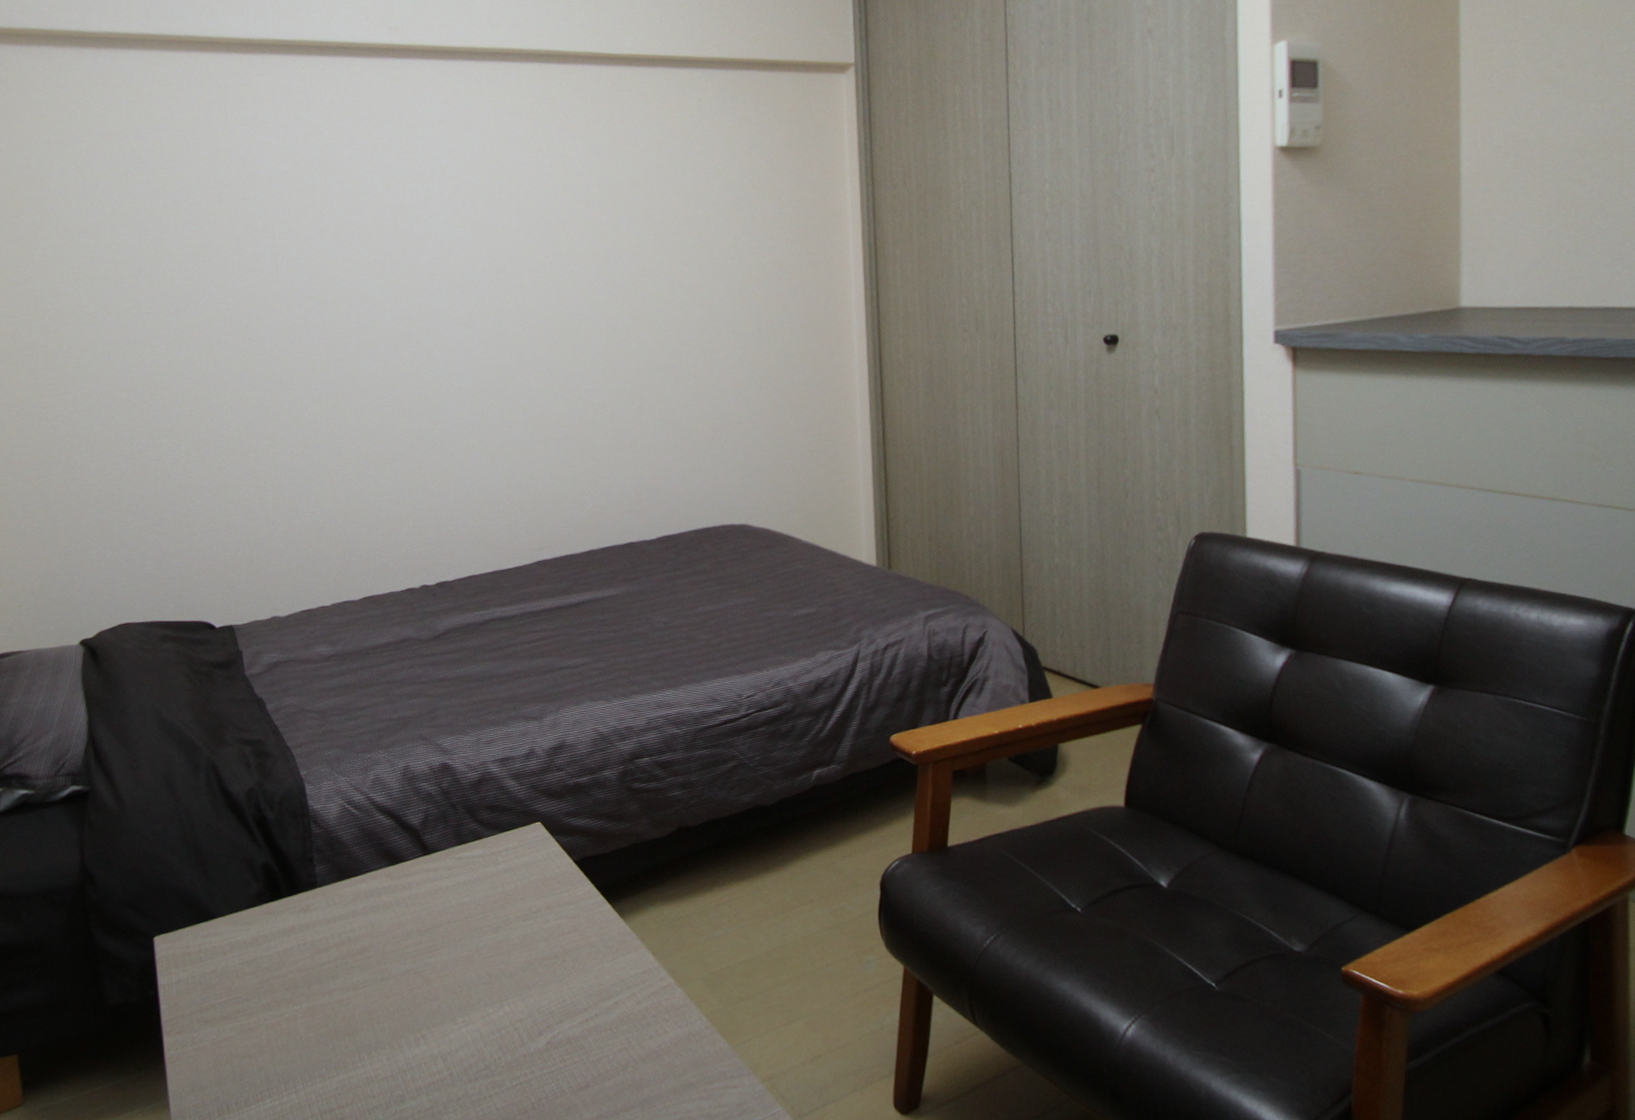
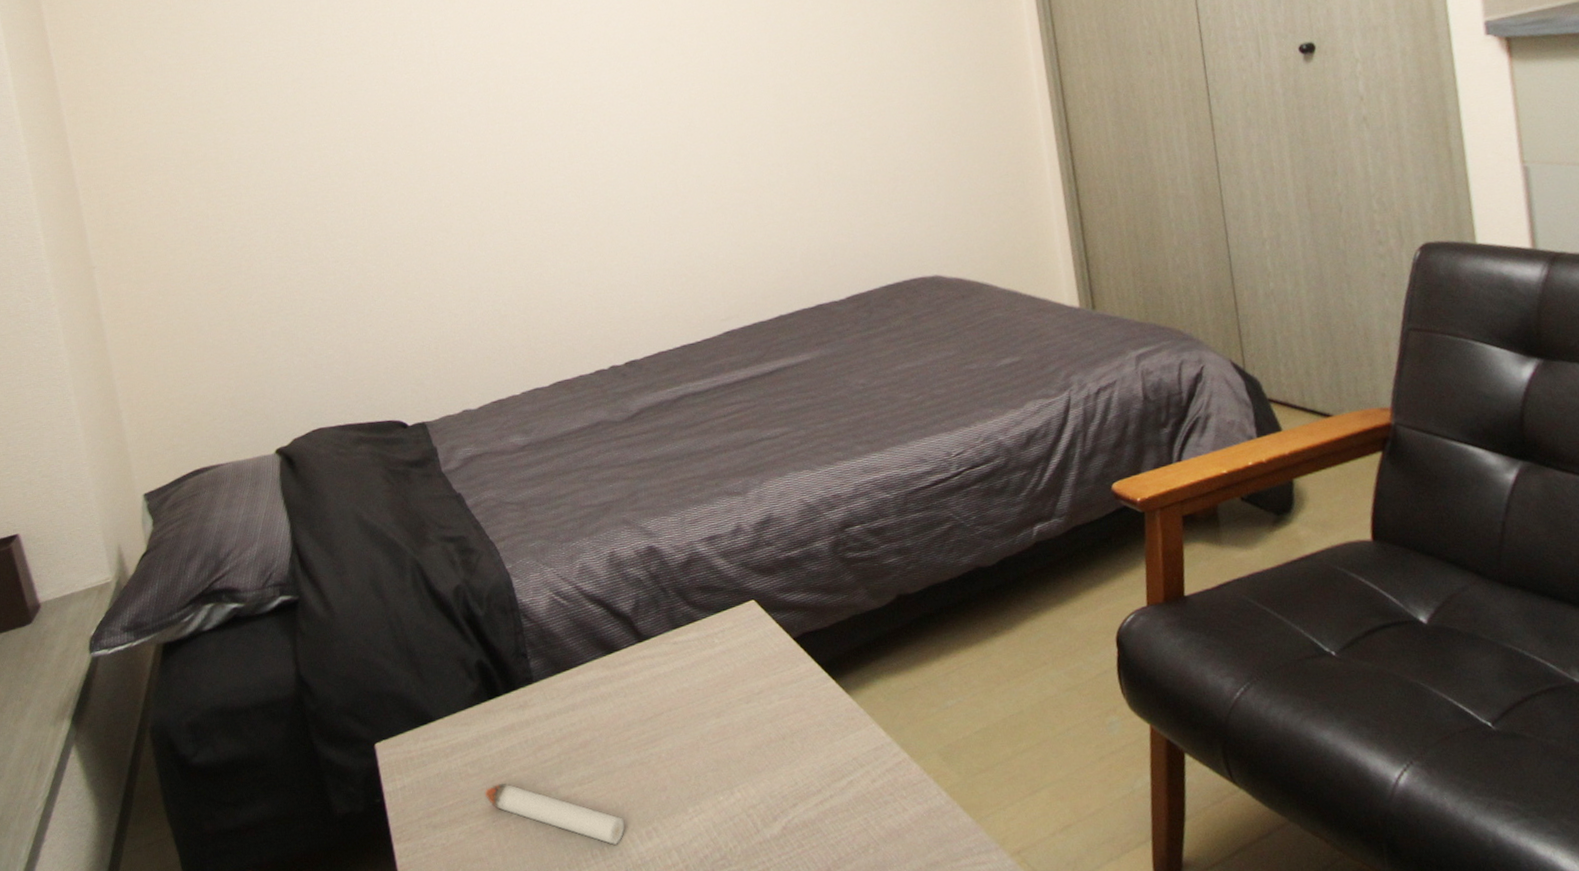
candle: none [259,983,394,1049] -> present [484,783,625,845]

